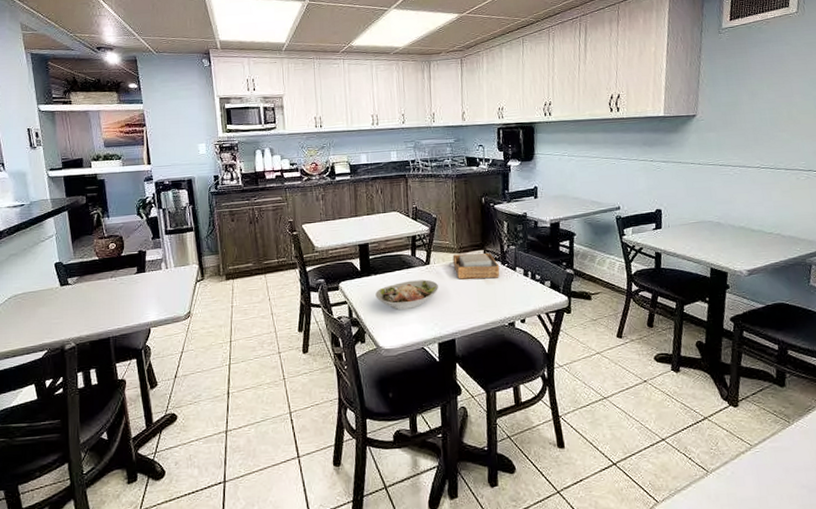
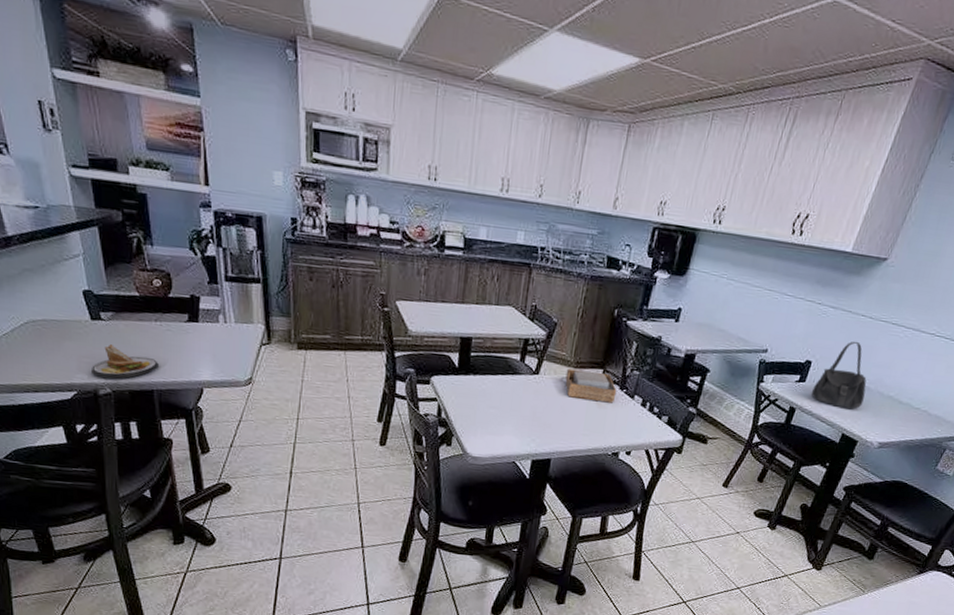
sandwich: none [59,304,114,335] -> present [90,344,159,380]
salad: present [375,279,438,310] -> none [471,388,544,420]
handbag: none [670,185,719,246] -> present [811,341,867,410]

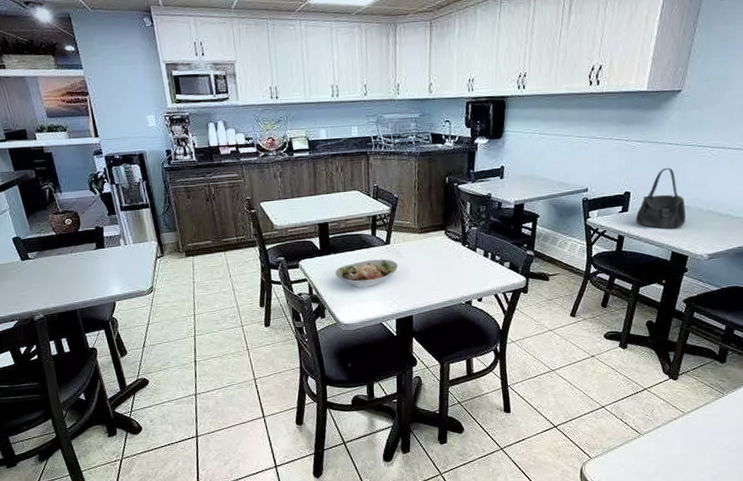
sandwich: present [90,344,159,380] -> none [26,278,78,307]
salad: none [471,388,544,420] -> present [335,259,398,288]
napkin holder: present [565,369,617,403] -> none [413,233,460,259]

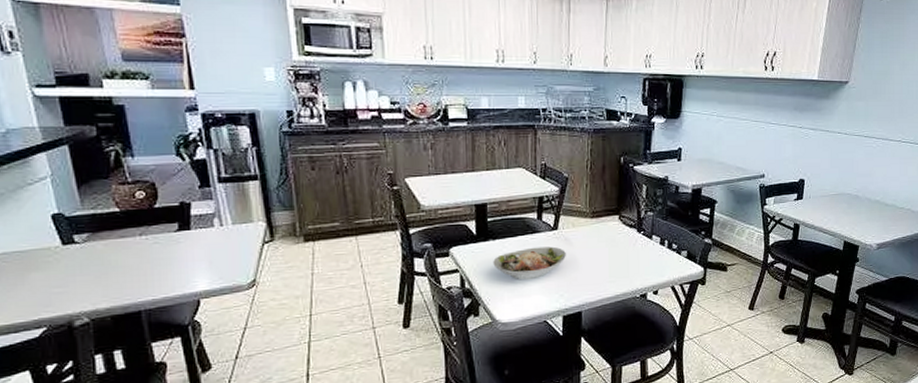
handbag: present [635,167,686,229] -> none [810,156,855,218]

